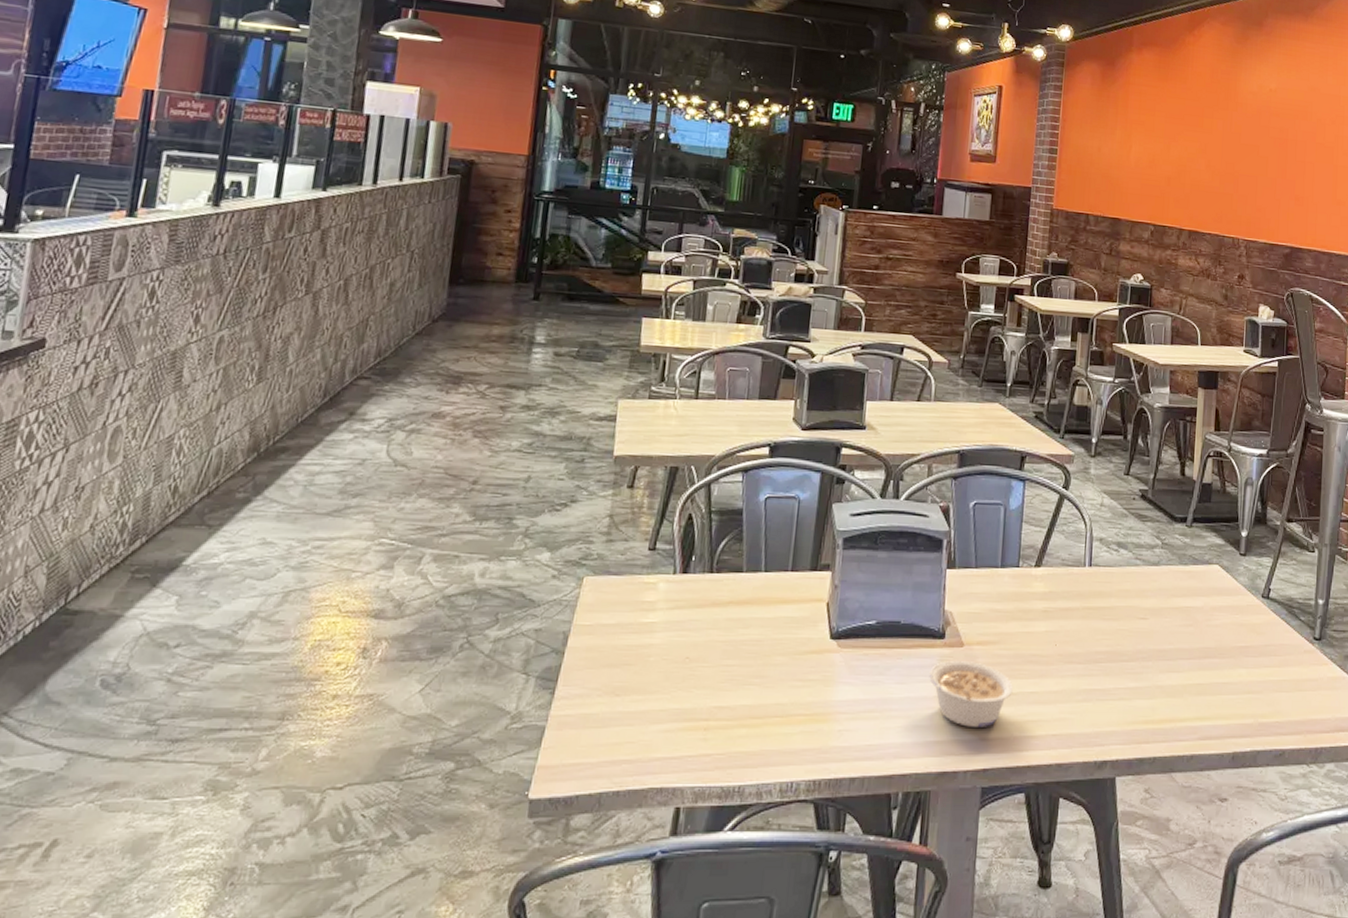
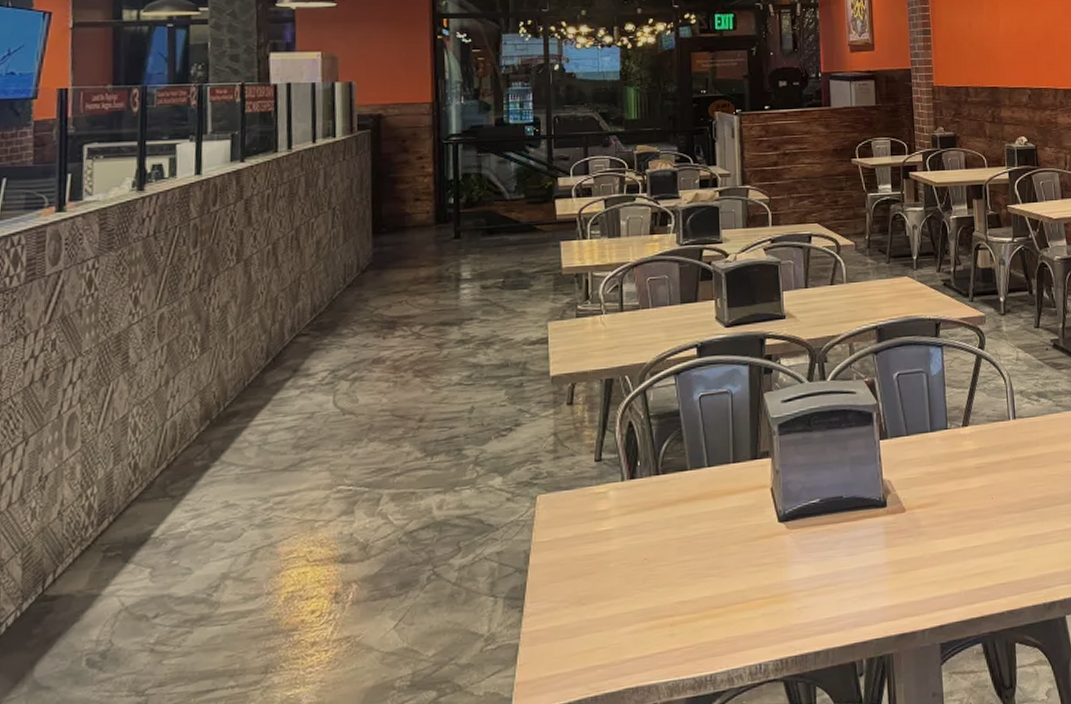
legume: present [929,660,1013,729] -> none [876,525,958,588]

